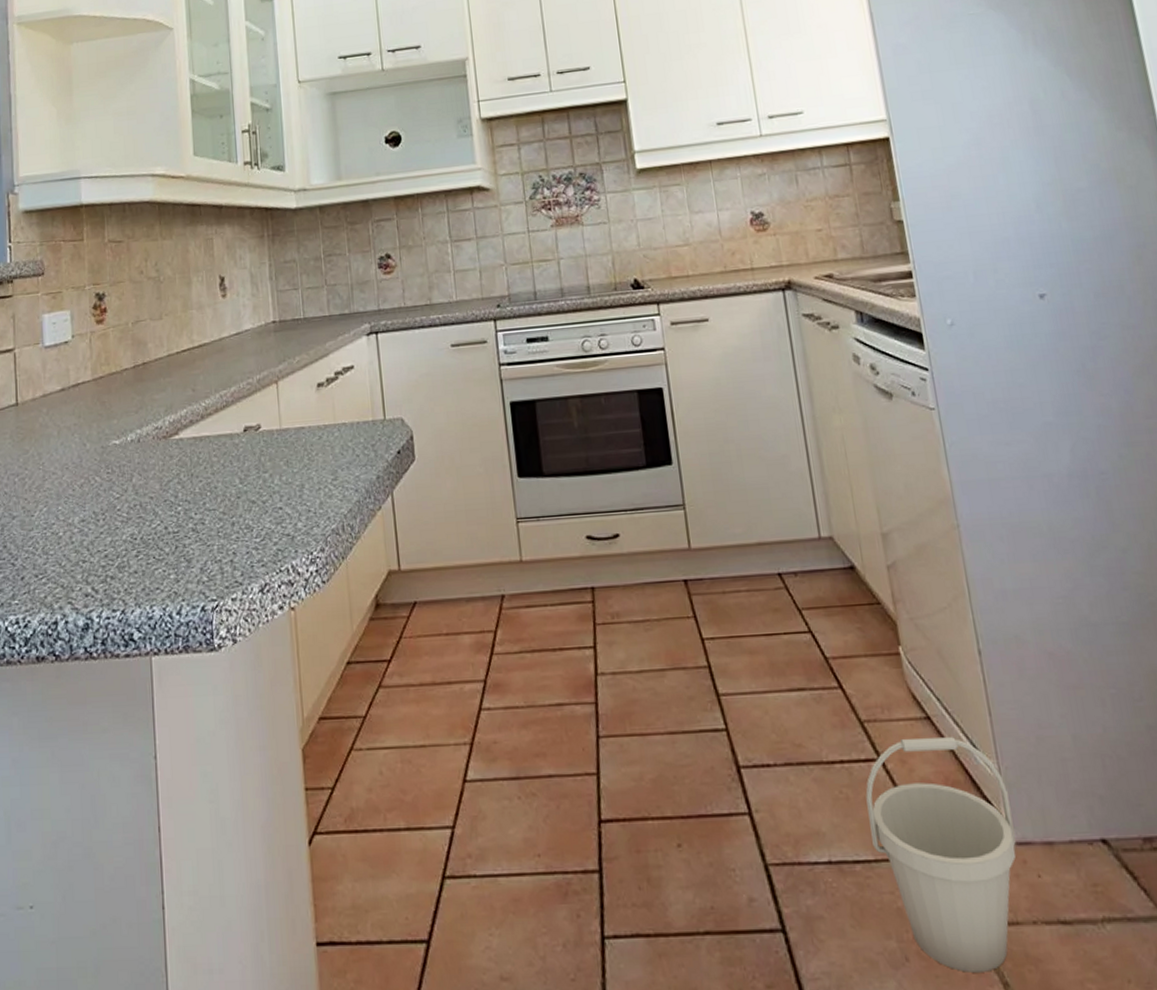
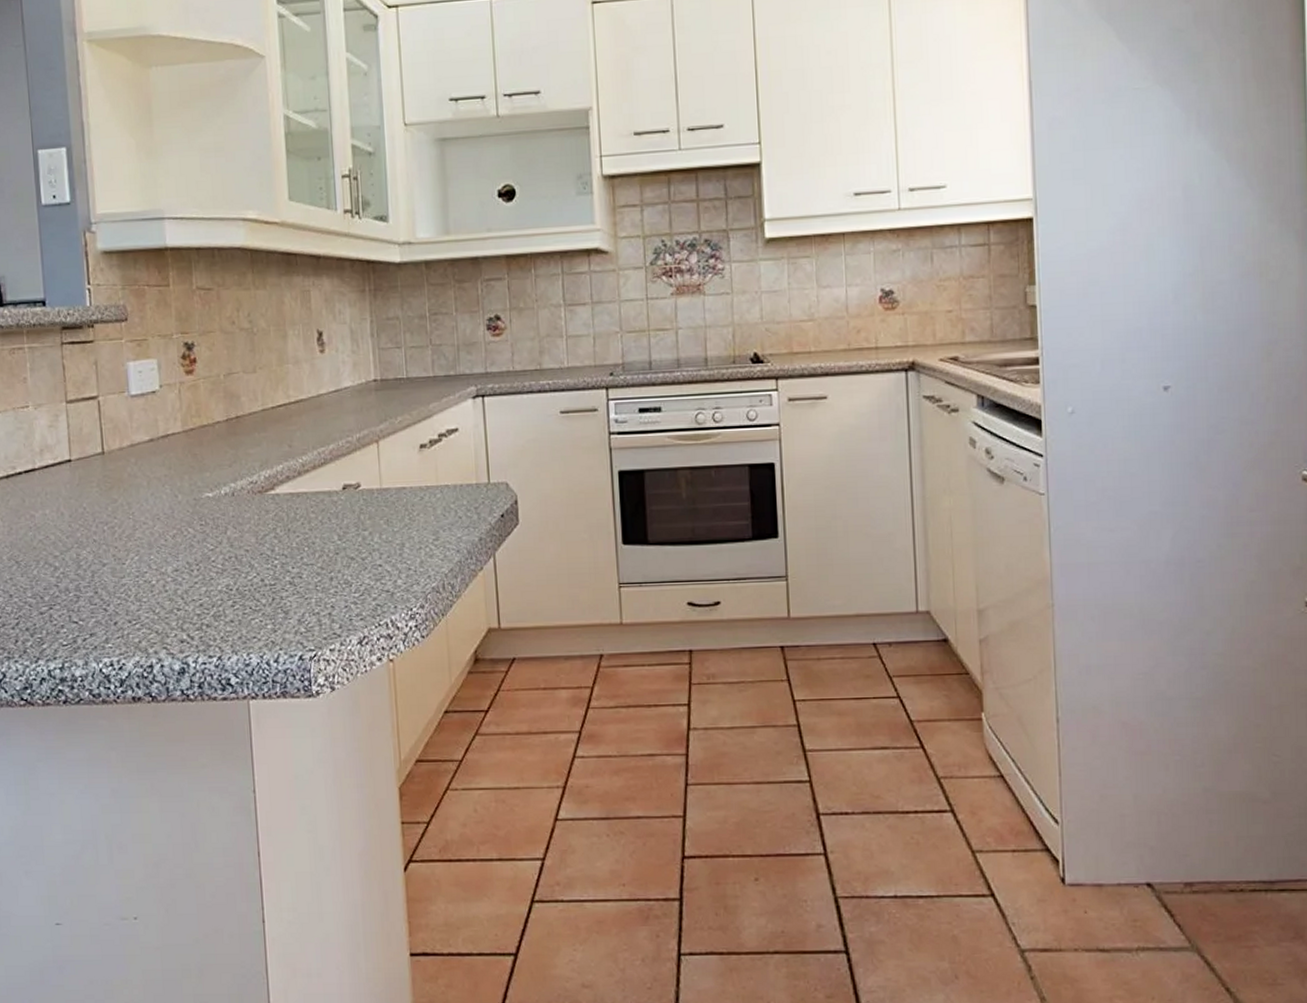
bucket: present [865,737,1017,973] -> none [935,793,1068,989]

